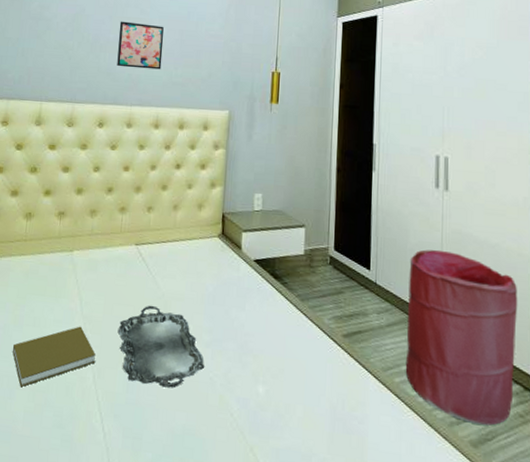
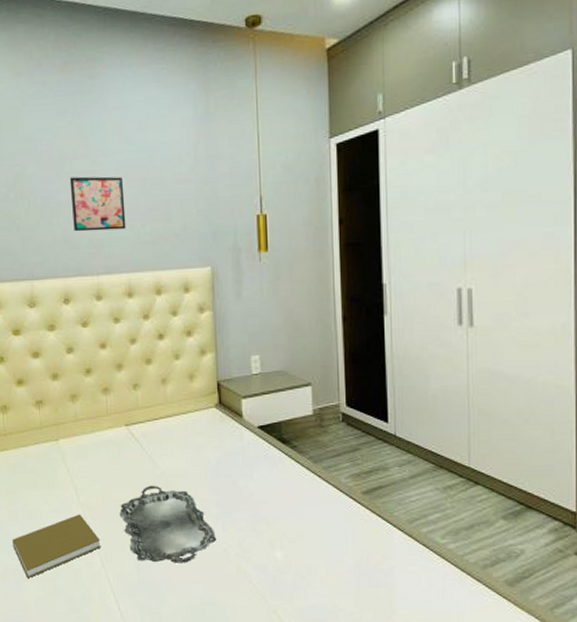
laundry hamper: present [405,249,518,426] -> none [432,392,557,564]

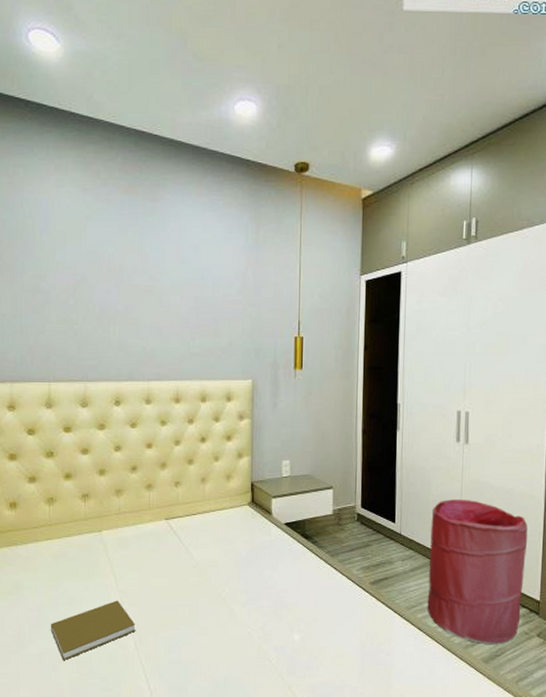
wall art: present [69,176,126,232] -> none [127,289,178,341]
serving tray: present [119,485,217,563] -> none [155,574,243,645]
laundry hamper: none [432,392,557,564] -> present [427,499,528,644]

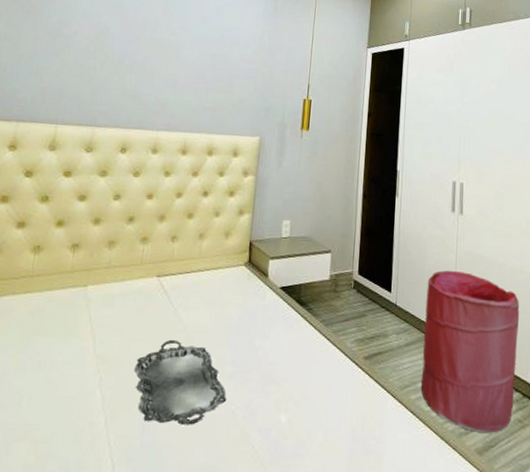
book: present [51,600,136,661] -> none [12,367,109,440]
serving tray: none [155,574,243,645] -> present [134,339,227,425]

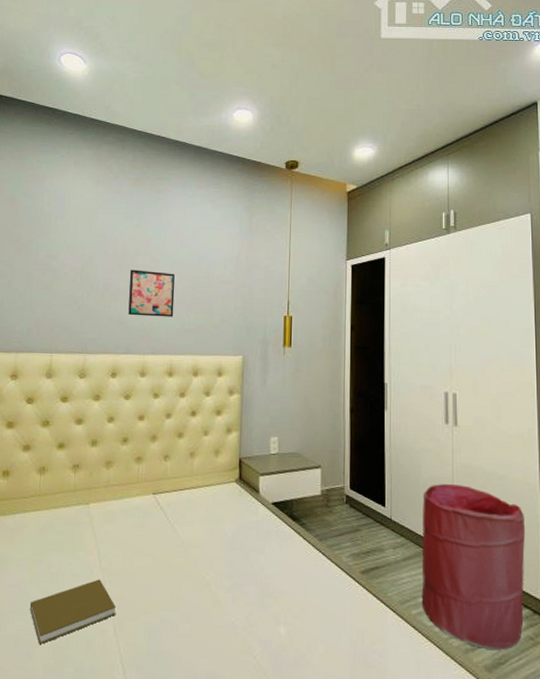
book: none [12,367,109,440] -> present [30,579,116,645]
serving tray: present [134,339,227,425] -> none [137,553,227,635]
wall art: none [143,42,195,94] -> present [128,269,175,317]

